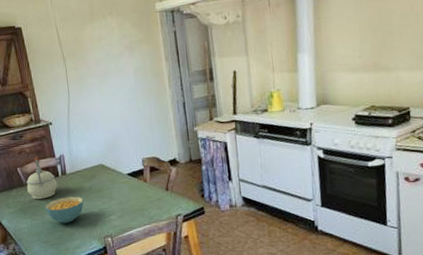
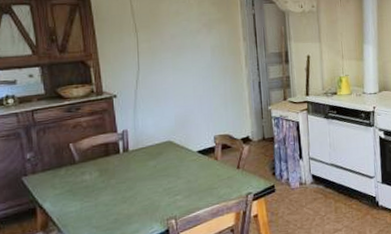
kettle: present [26,155,58,200] -> none [80,130,117,179]
cereal bowl: present [45,196,84,223] -> none [100,175,147,205]

